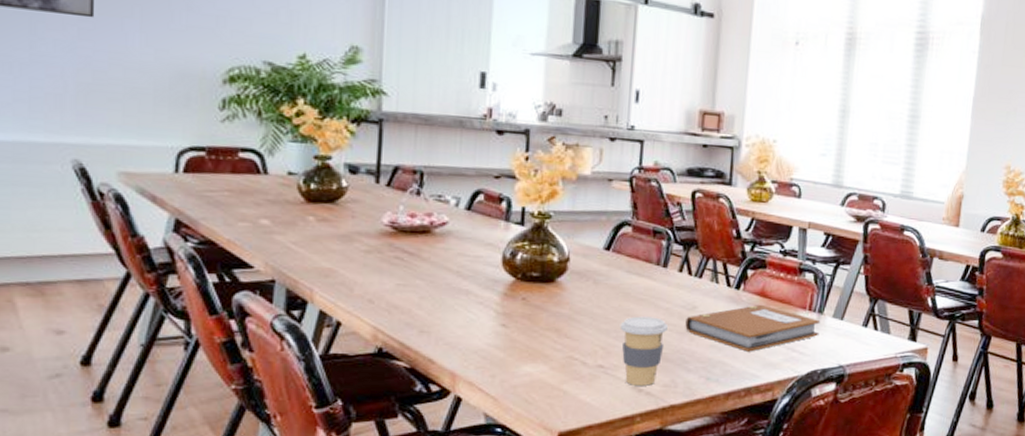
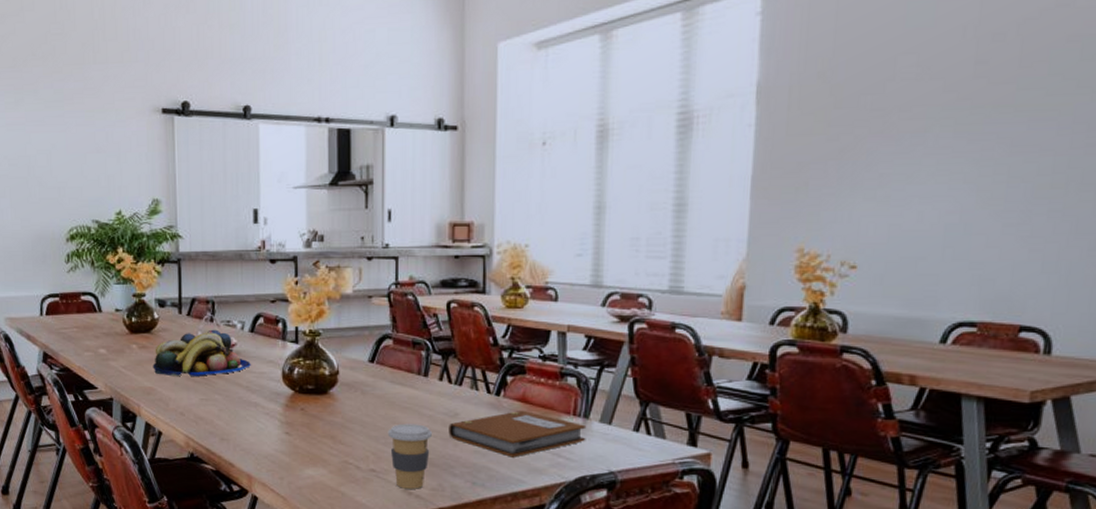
fruit bowl: none [335,204,464,258] -> present [153,329,251,377]

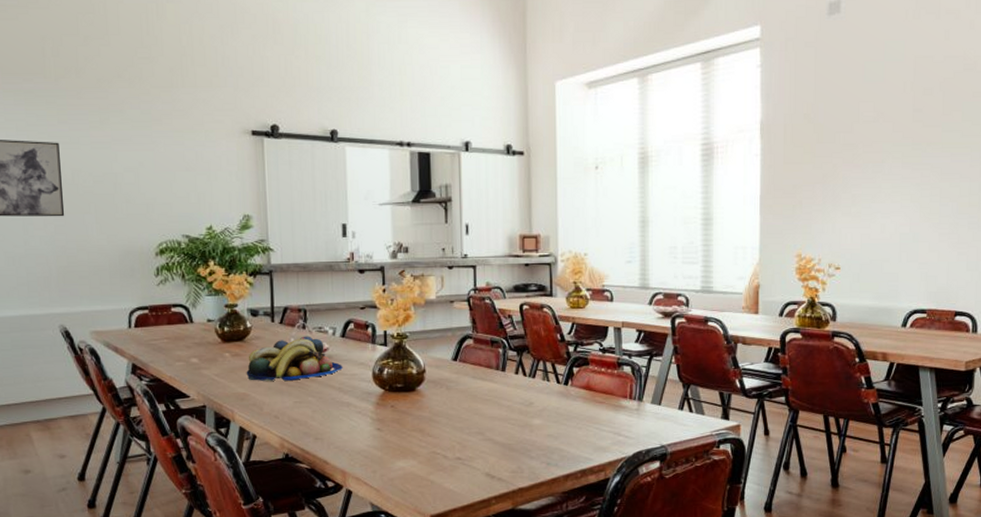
coffee cup: present [387,423,432,489] -> none [471,414,510,473]
notebook: present [449,410,587,457] -> none [525,396,641,439]

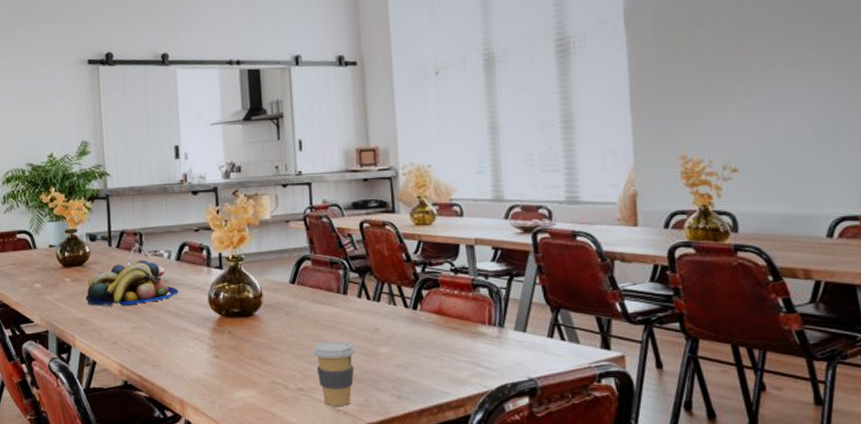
coffee cup: none [471,414,510,473] -> present [312,341,355,406]

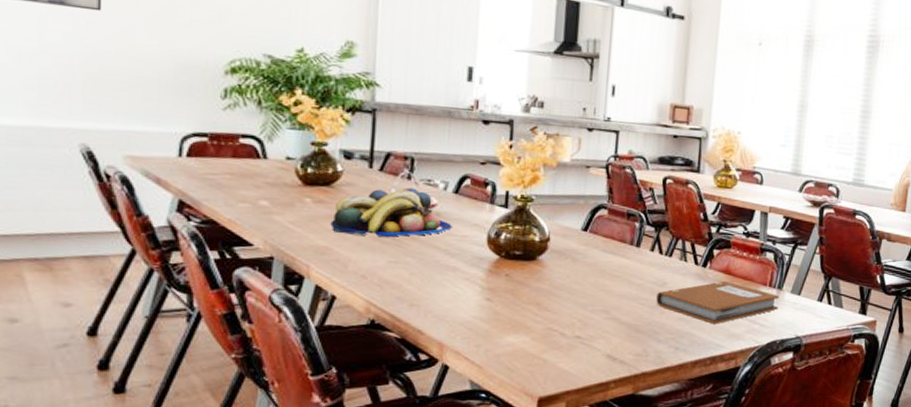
coffee cup: present [312,341,355,406] -> none [596,291,640,355]
notebook: none [370,322,504,369] -> present [656,280,780,324]

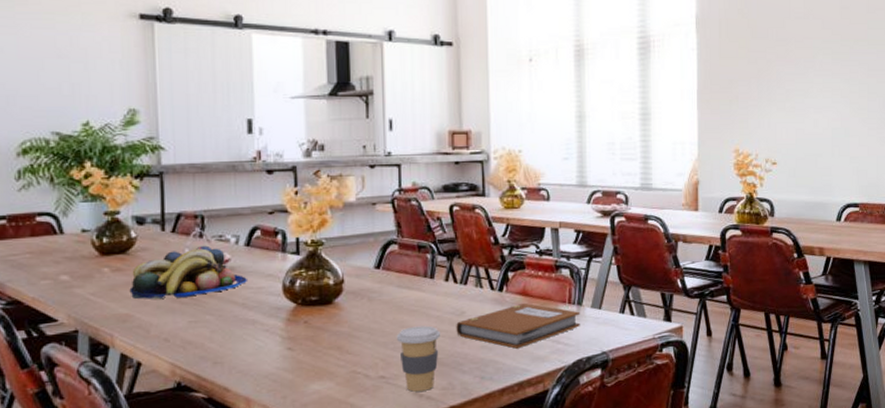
coffee cup: none [596,291,640,355] -> present [396,325,440,392]

